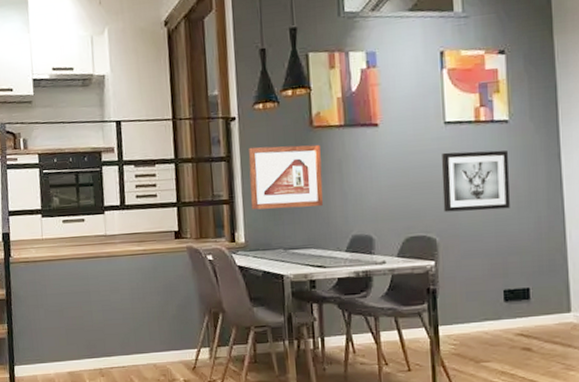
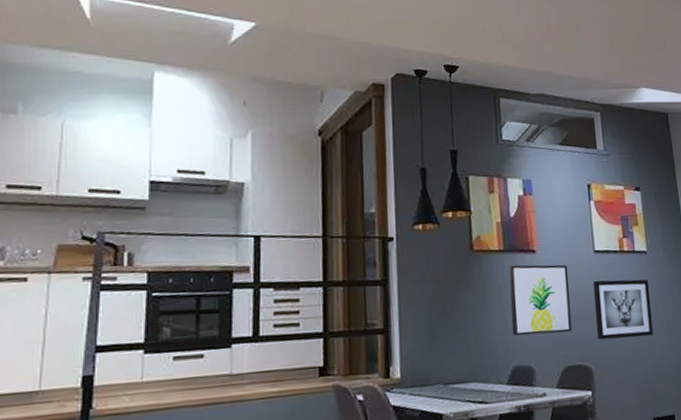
picture frame: present [248,144,323,210] -> none [406,269,484,340]
wall art: none [349,137,416,207] -> present [508,264,572,336]

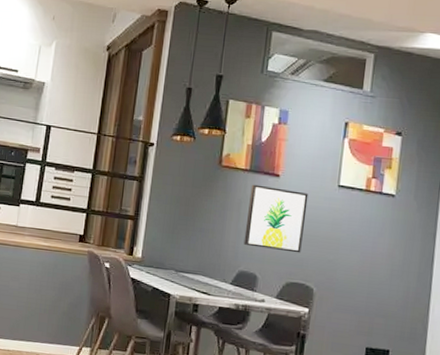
wall art: present [593,279,653,340] -> none [324,212,391,274]

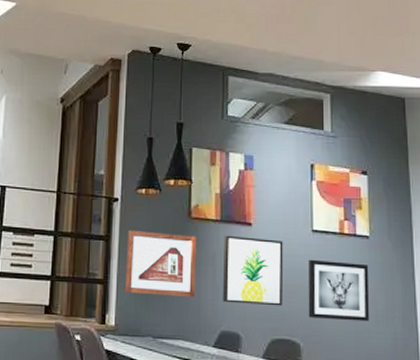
picture frame: none [152,173,225,239] -> present [124,229,196,298]
wall art: none [324,212,391,274] -> present [308,259,369,322]

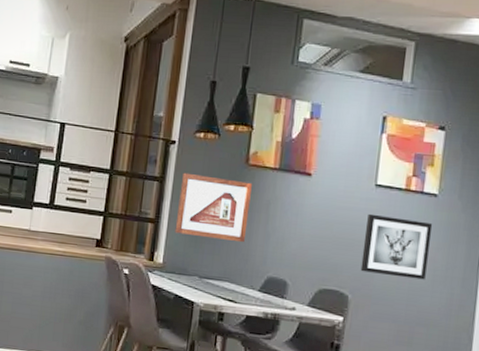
wall art: present [222,235,284,306] -> none [272,184,343,258]

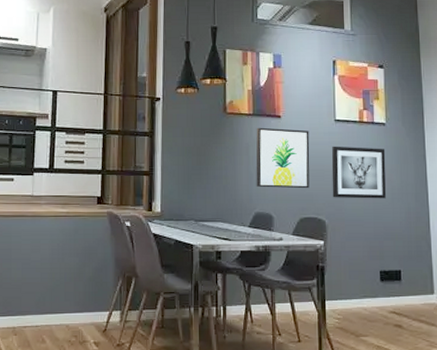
picture frame: present [174,172,252,243] -> none [168,126,232,185]
wall art: none [272,184,343,258] -> present [256,127,310,189]

